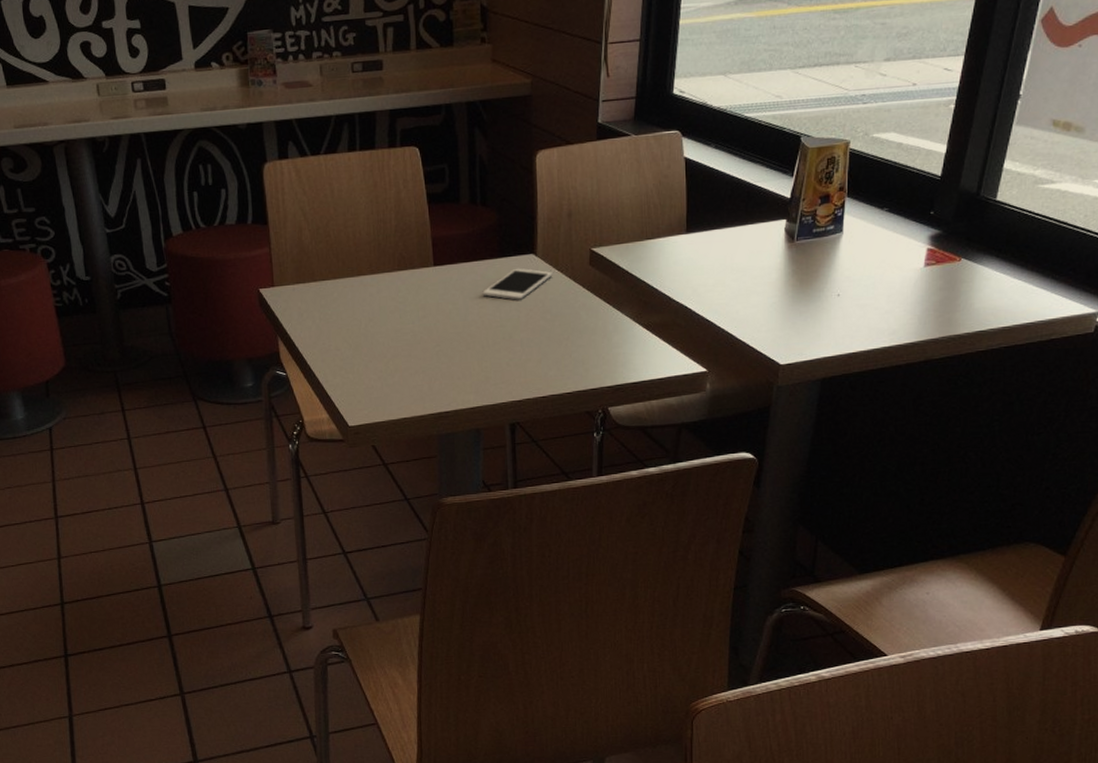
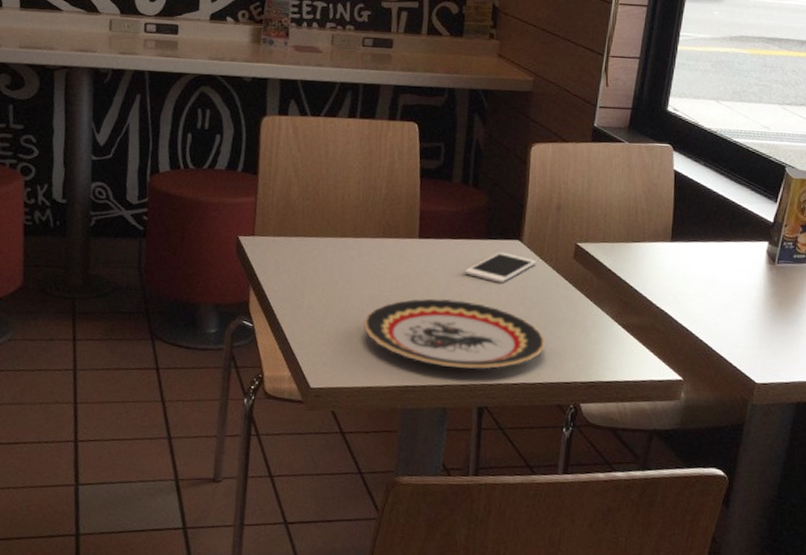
plate: none [390,322,569,389] -> present [363,298,546,369]

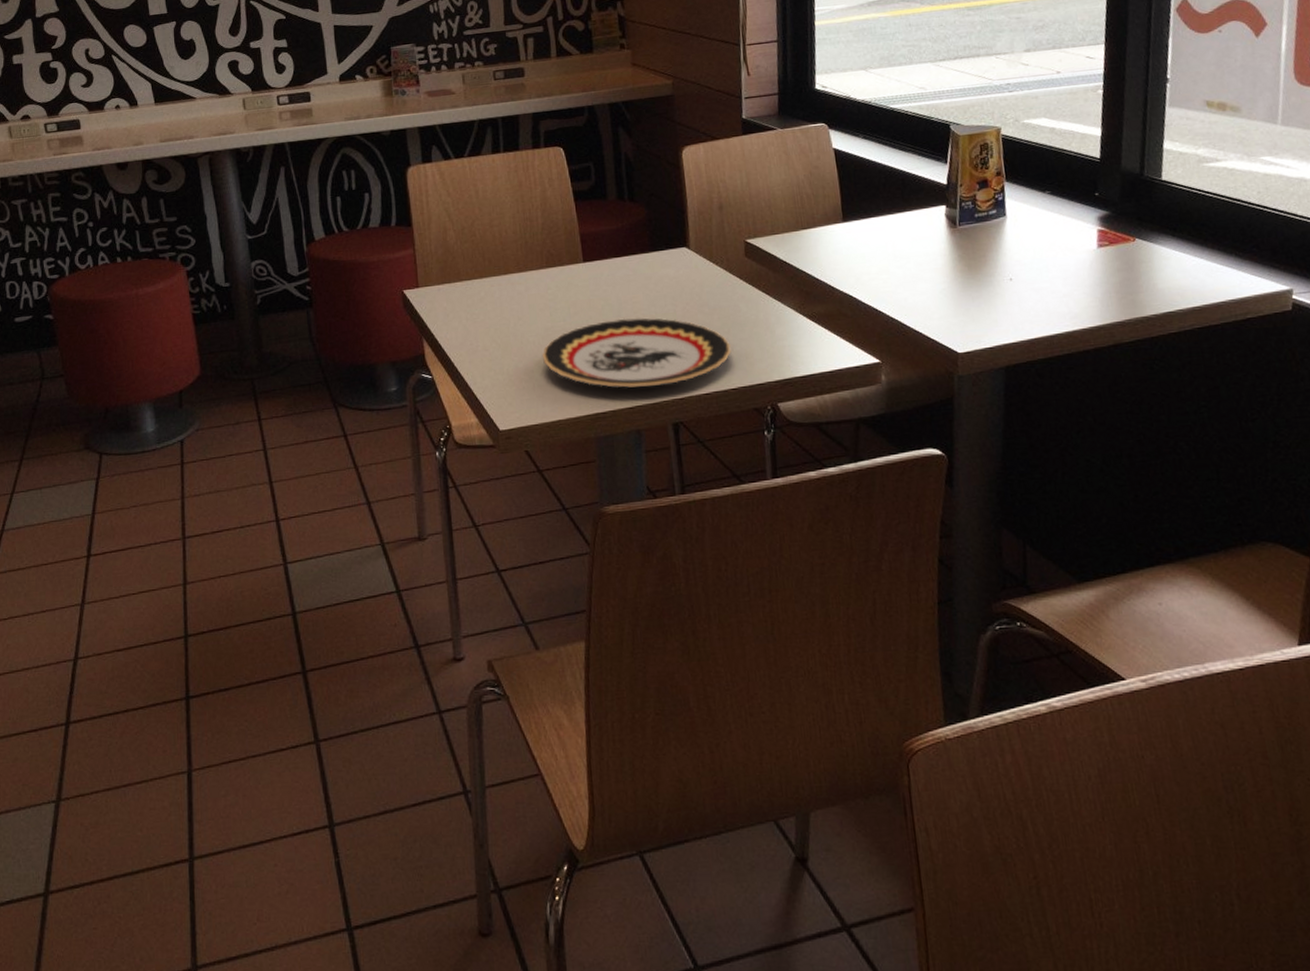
cell phone: present [464,251,537,283] -> none [635,261,708,294]

